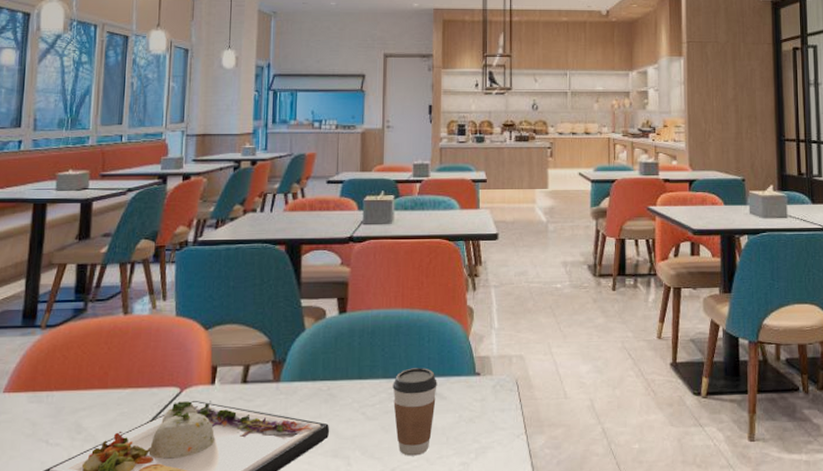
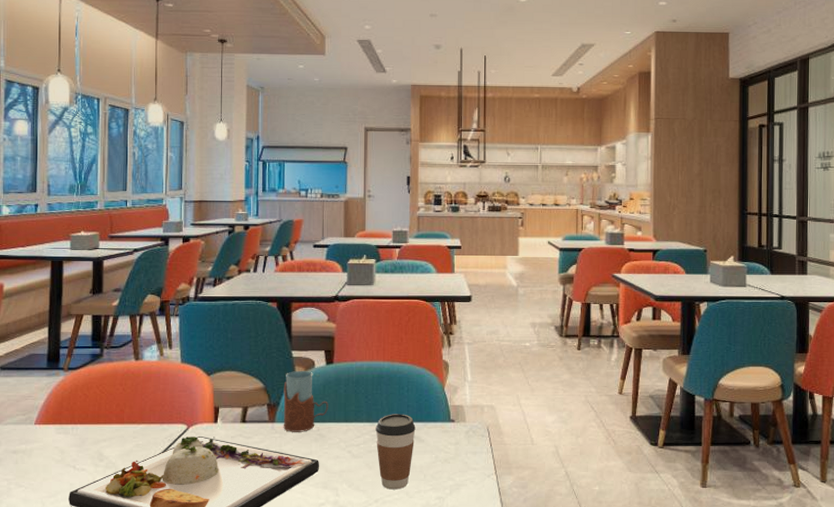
drinking glass: none [289,322,341,393] -> present [283,371,328,432]

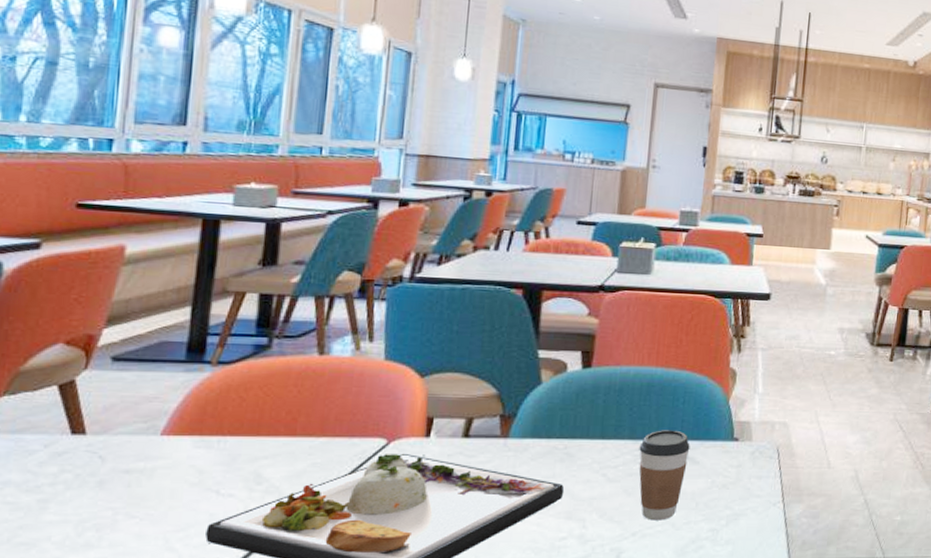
drinking glass: present [283,371,328,432] -> none [519,375,581,450]

